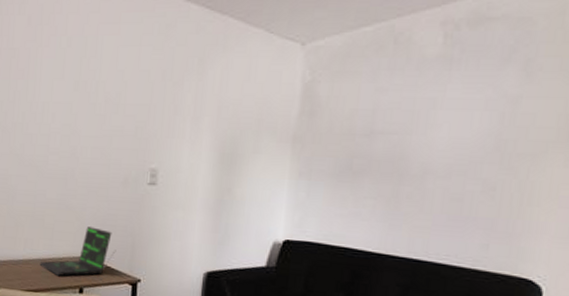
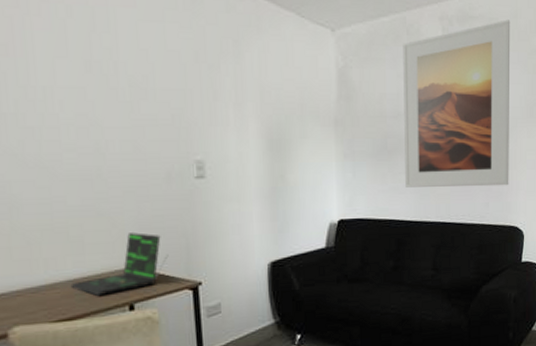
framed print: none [370,18,553,227] -> present [403,19,511,187]

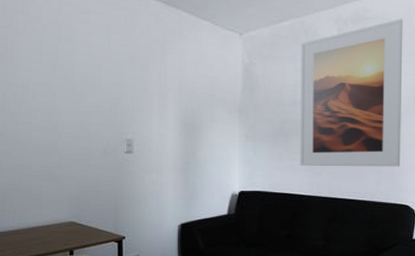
laptop: present [70,232,169,296] -> none [29,194,101,241]

